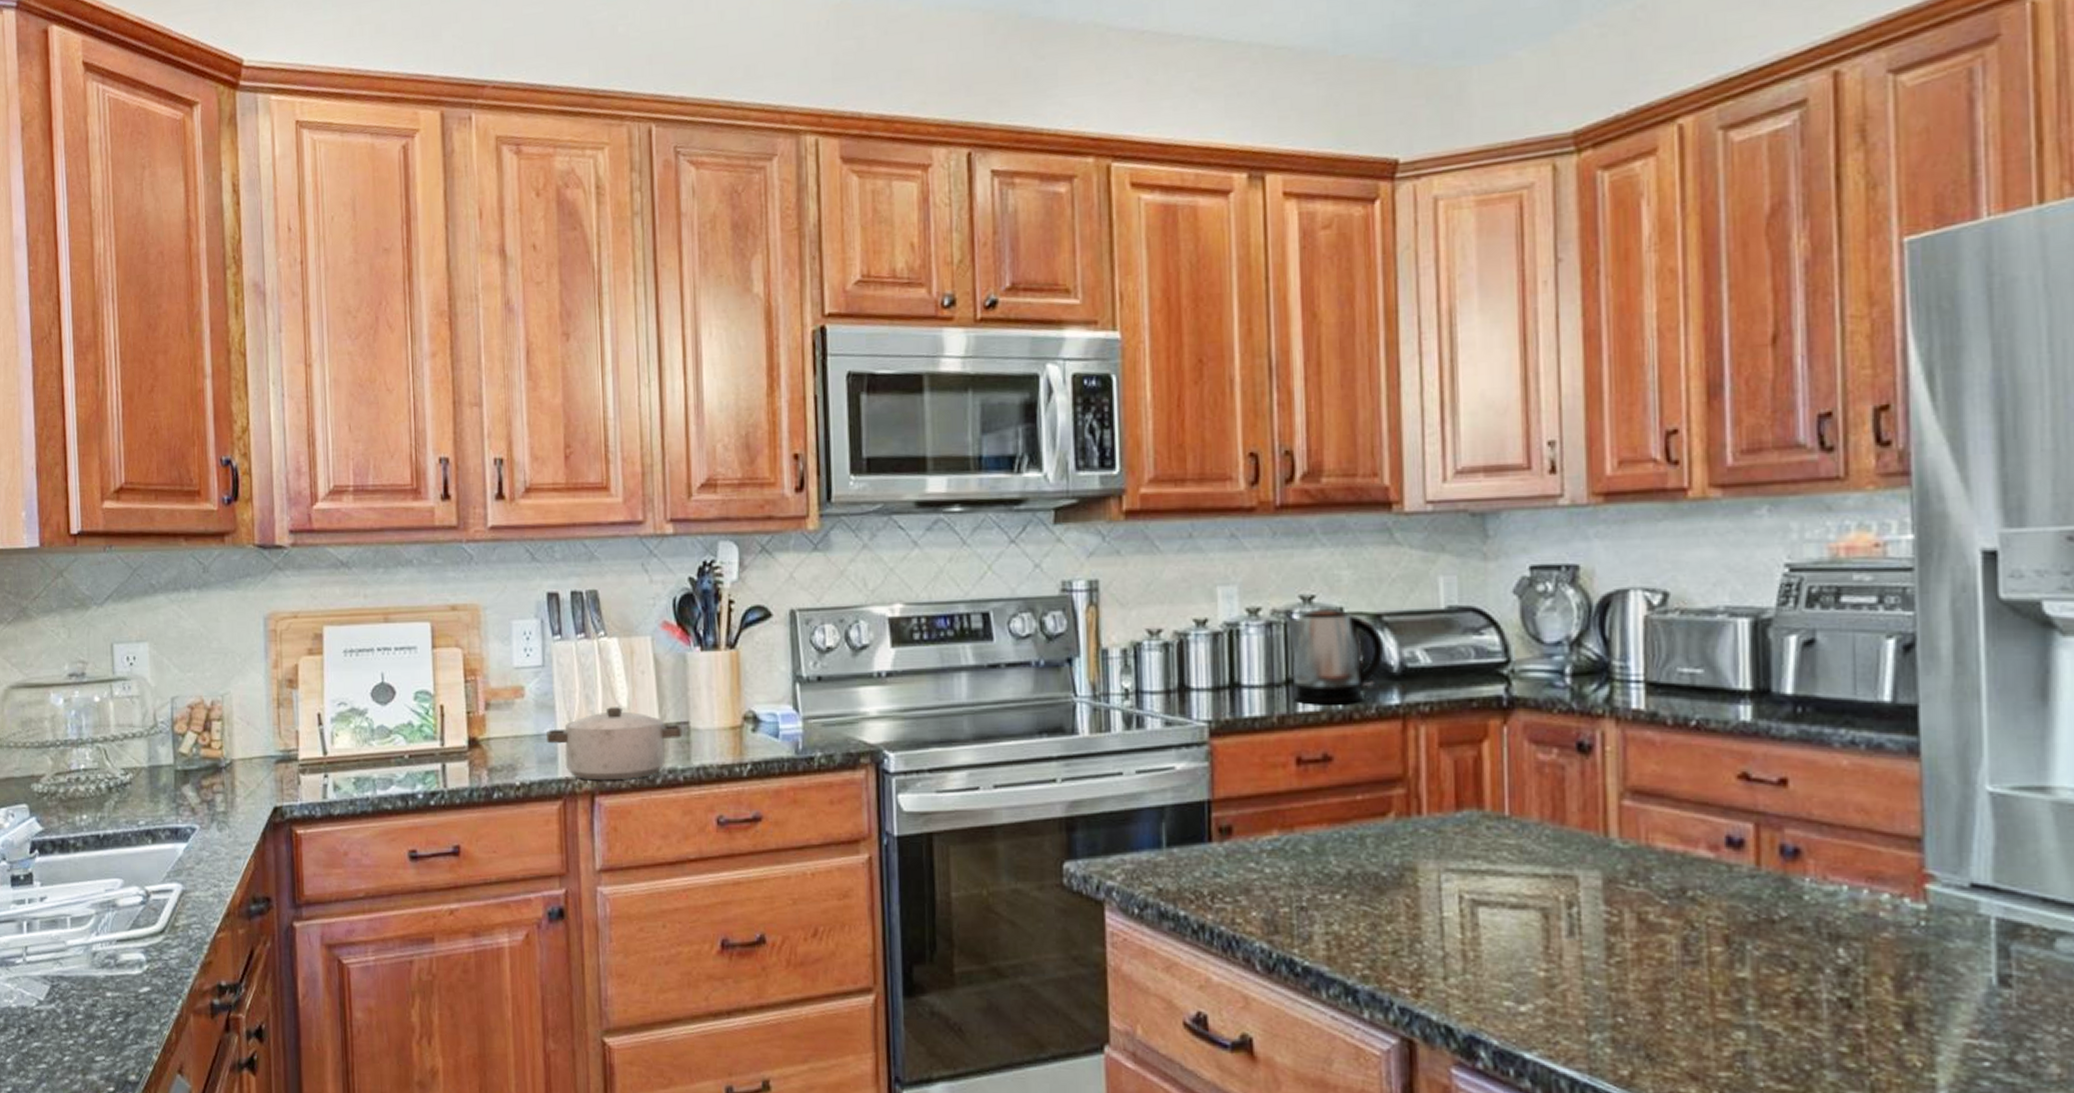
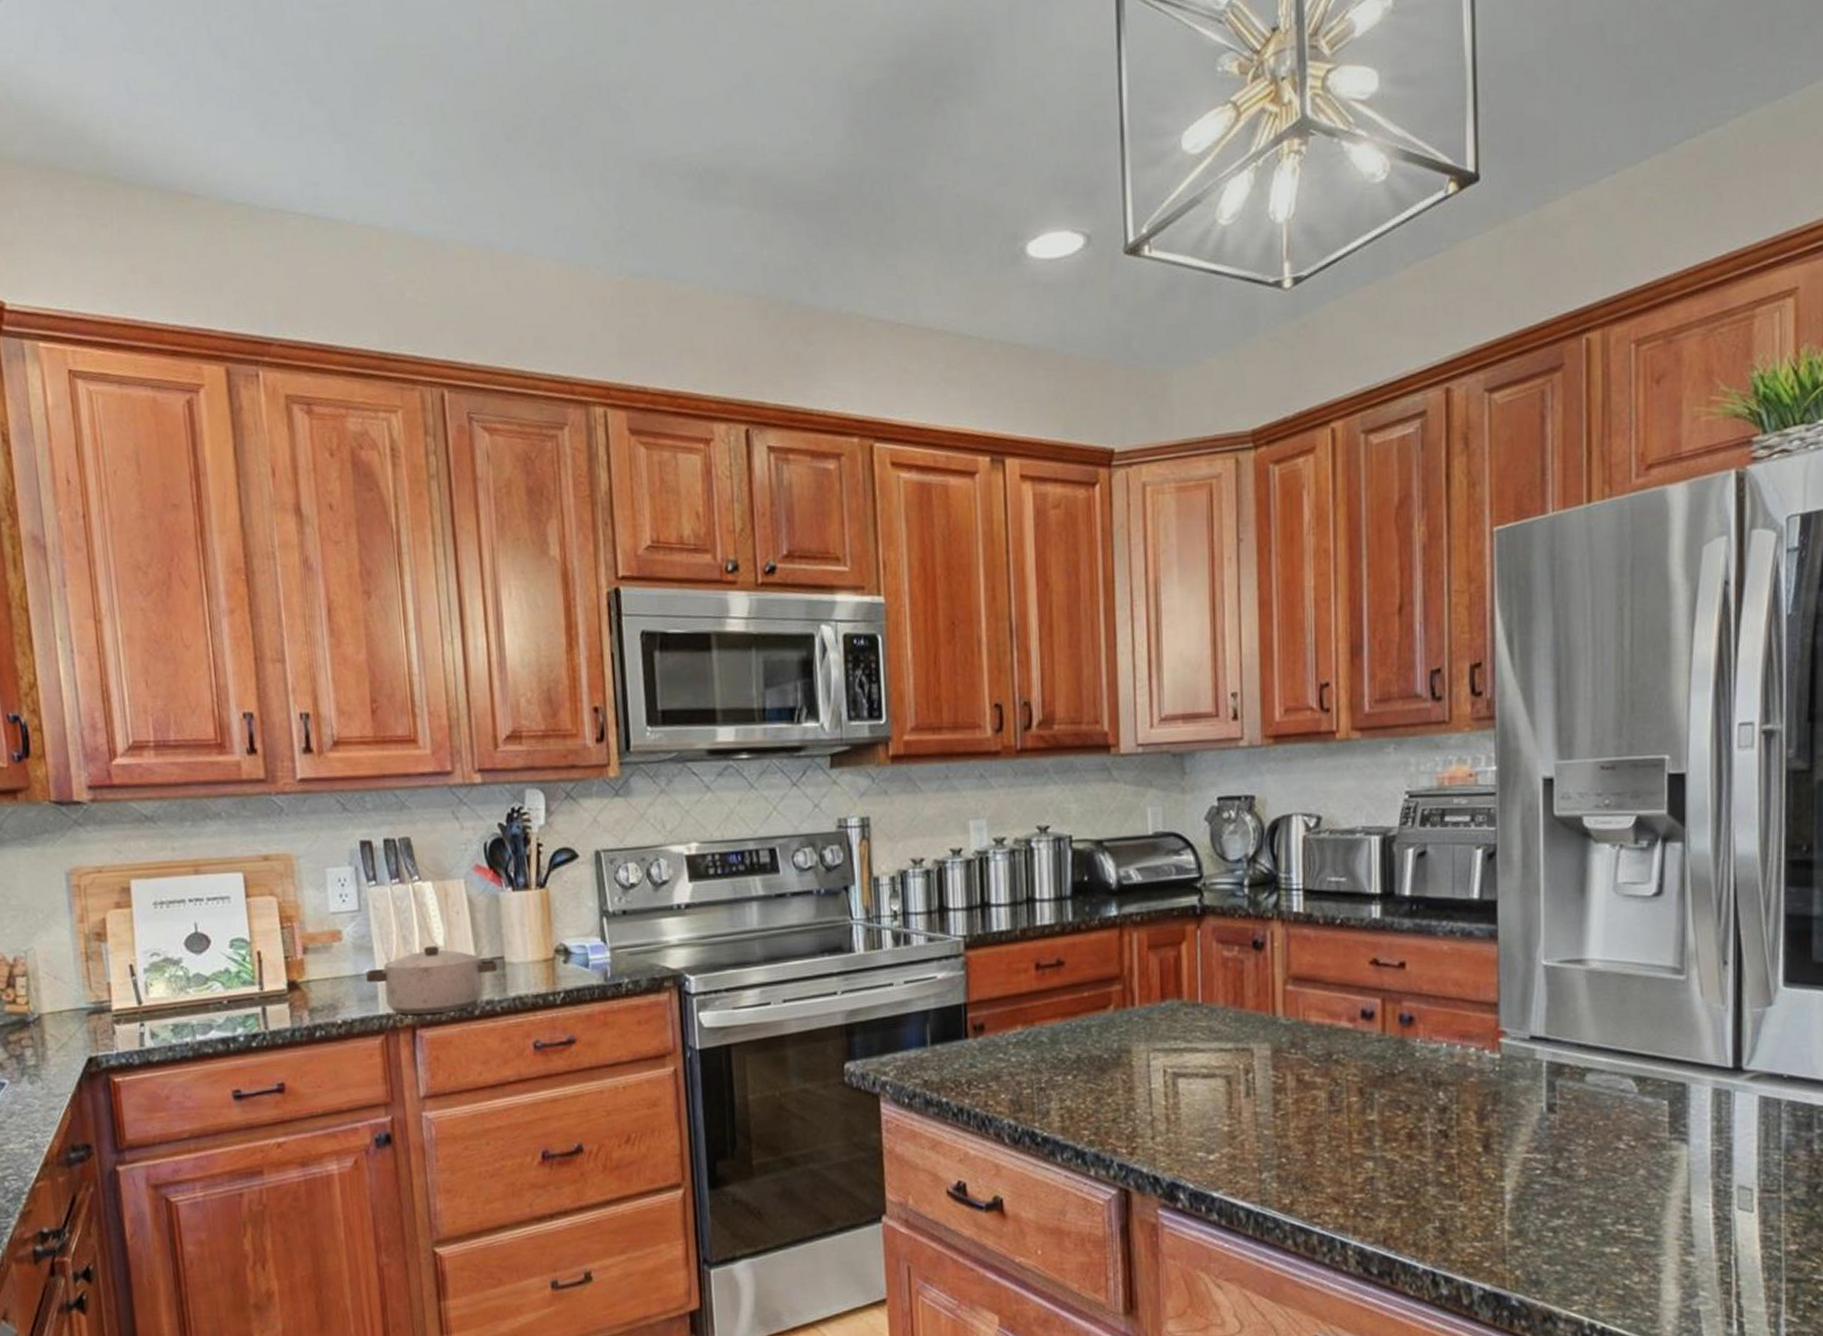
kettle: present [1286,608,1383,705] -> none [1026,836,1104,919]

